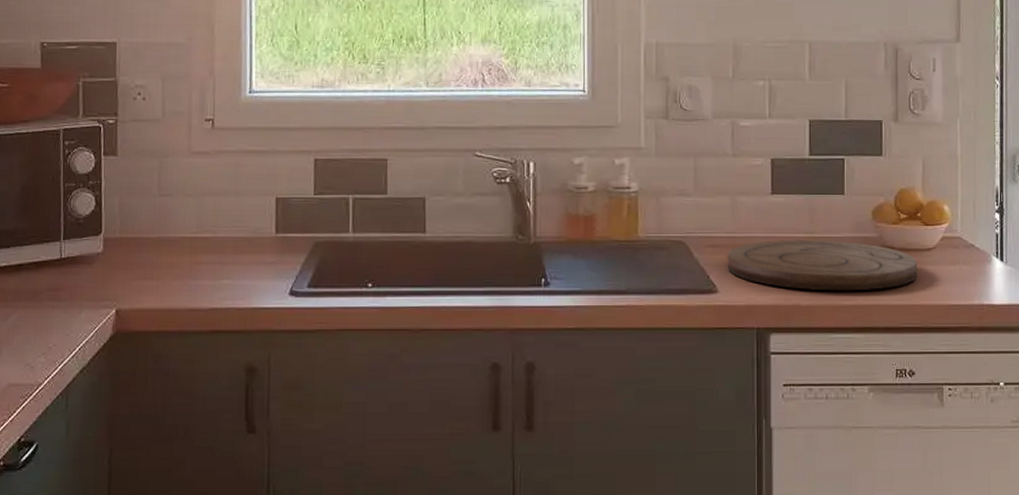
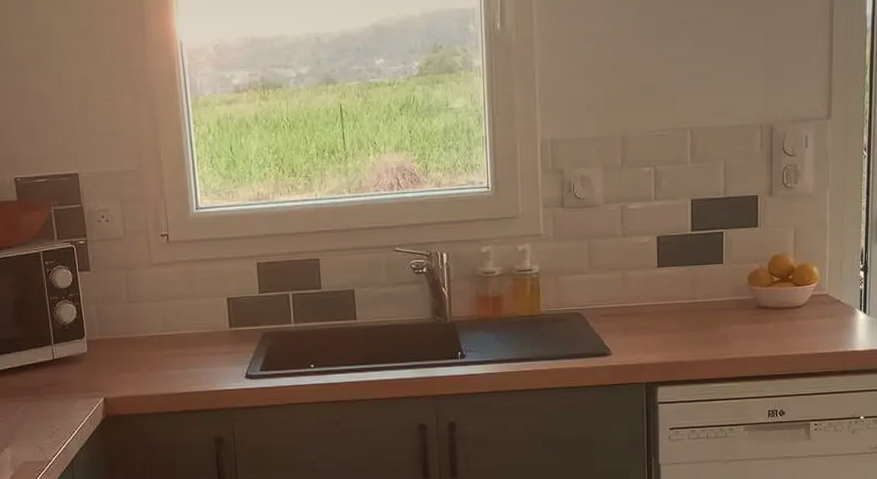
cutting board: present [727,240,918,291] -> none [619,304,789,348]

